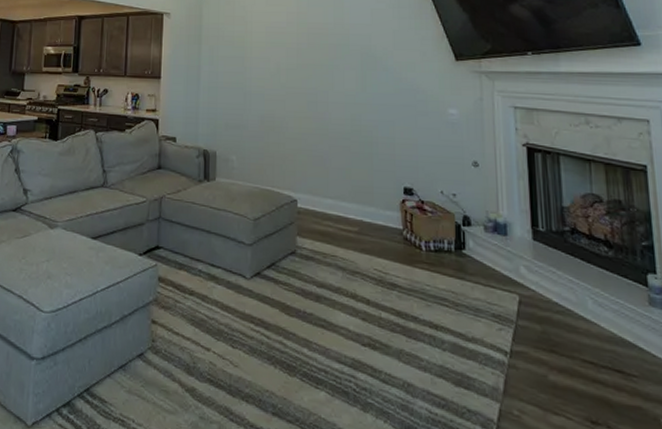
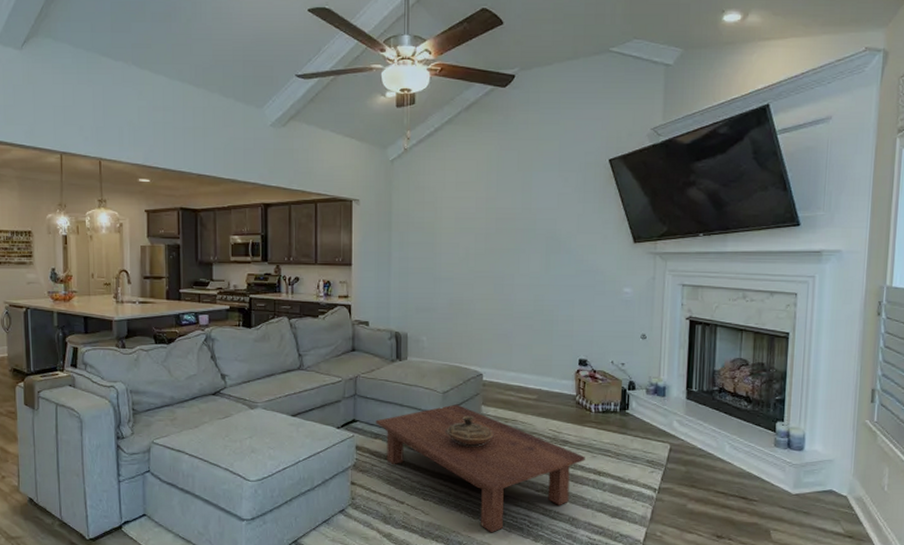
coffee table: none [181,233,418,396] -> present [376,404,585,533]
decorative bowl: none [256,247,310,284] -> present [445,415,493,446]

